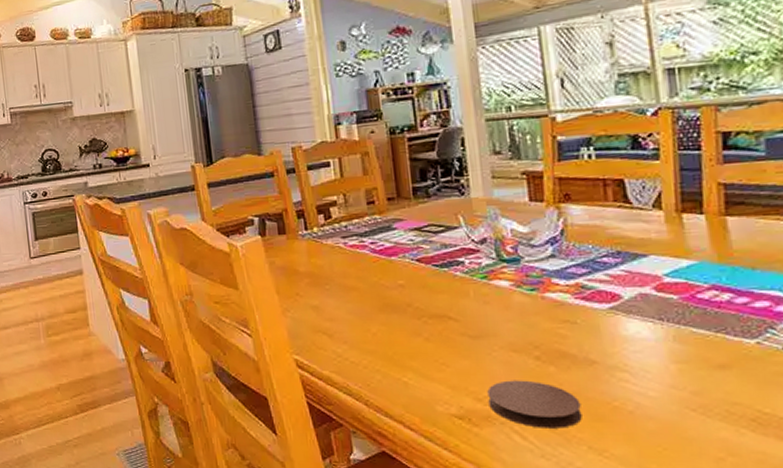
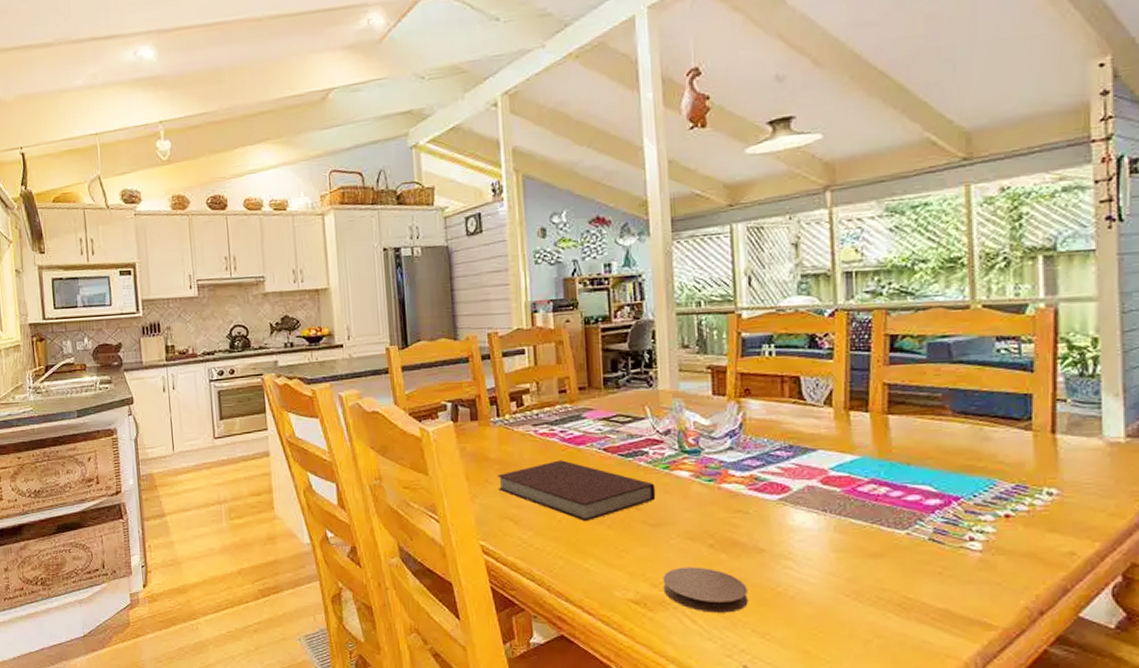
notebook: none [308,272,475,335] -> present [497,460,656,522]

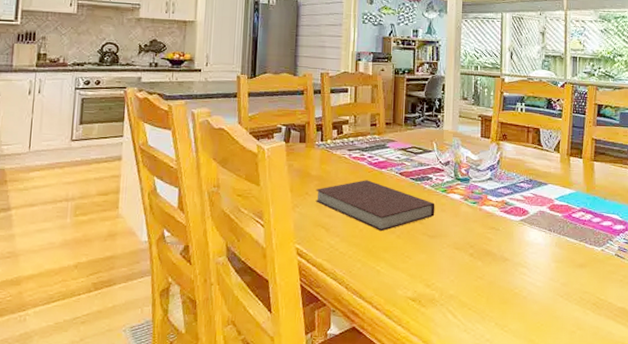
coaster: present [663,567,748,613] -> none [434,271,495,309]

